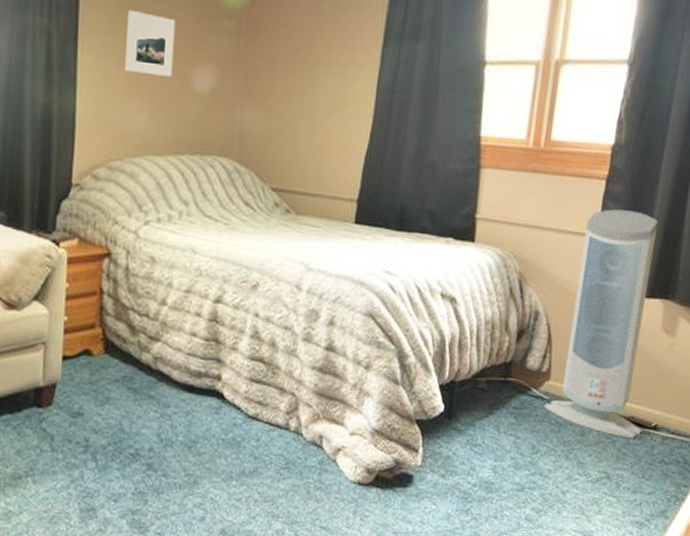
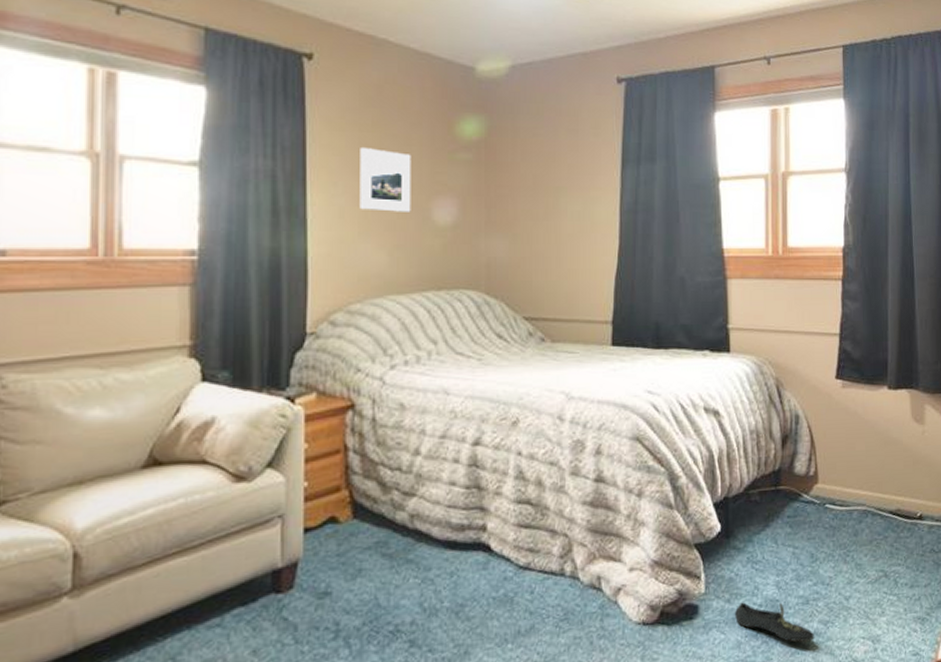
shoe: none [448,479,525,526] -> present [735,602,814,644]
air purifier: present [544,209,658,439] -> none [816,307,909,532]

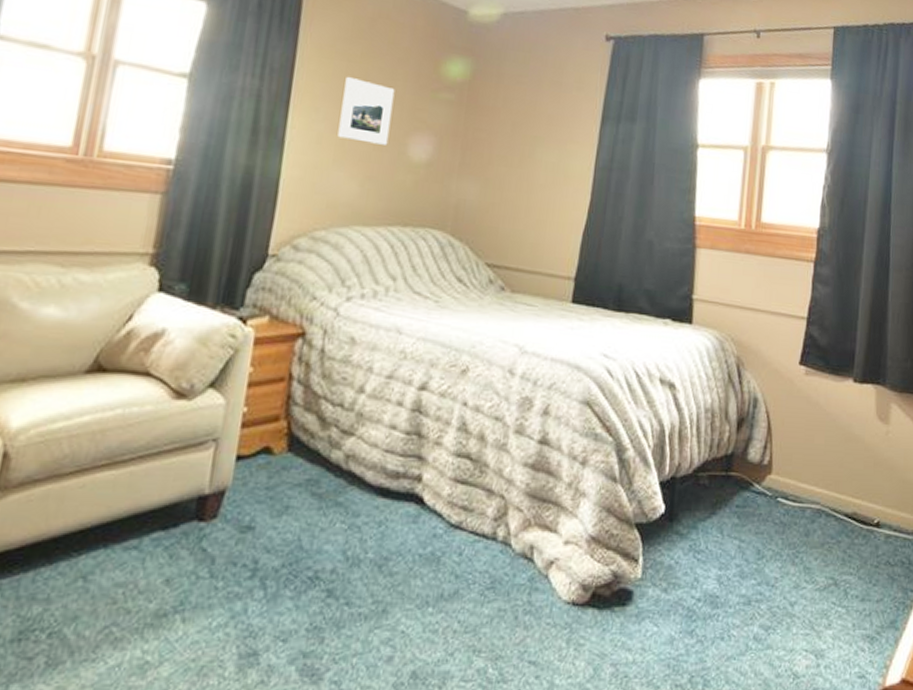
shoe: present [735,602,814,644] -> none [671,594,754,648]

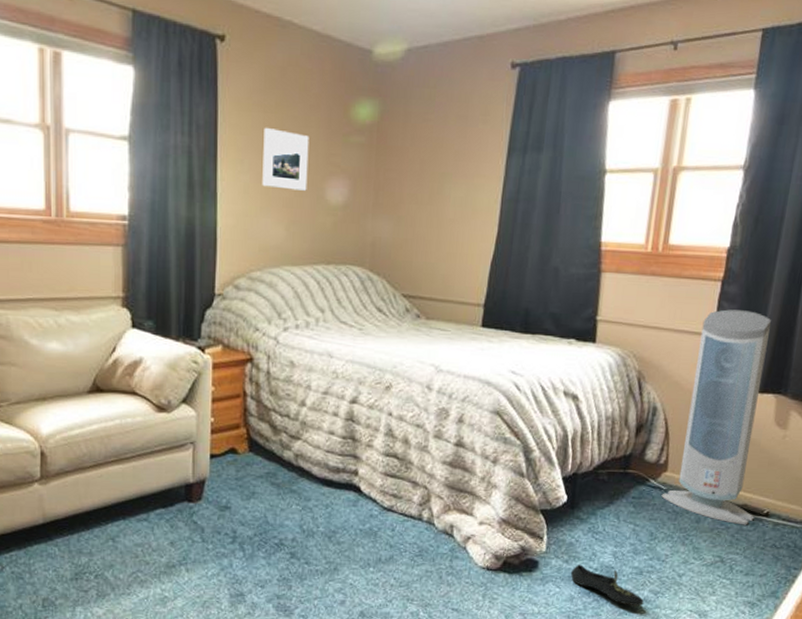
shoe: none [671,594,754,648] -> present [571,564,644,607]
air purifier: none [767,292,865,538] -> present [661,309,771,525]

